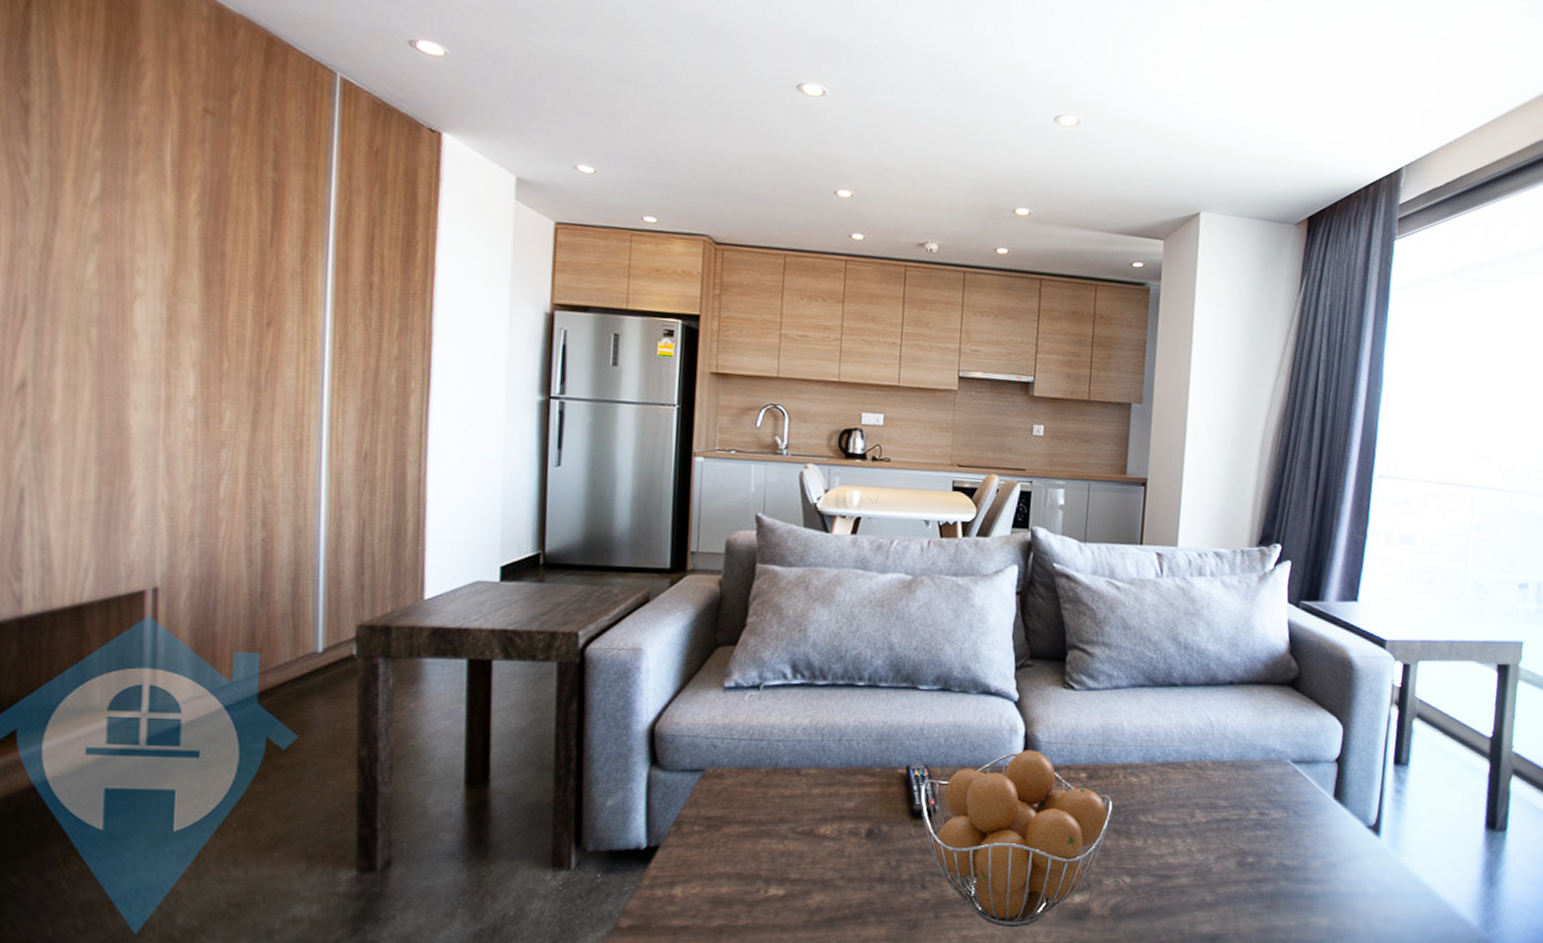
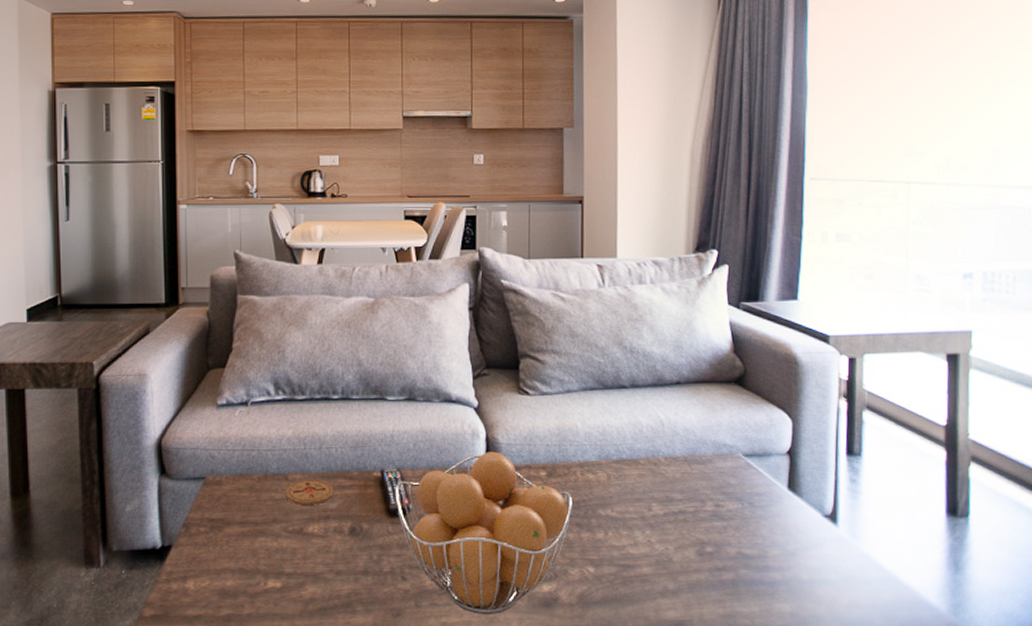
coaster: none [796,774,852,803] -> present [285,479,334,505]

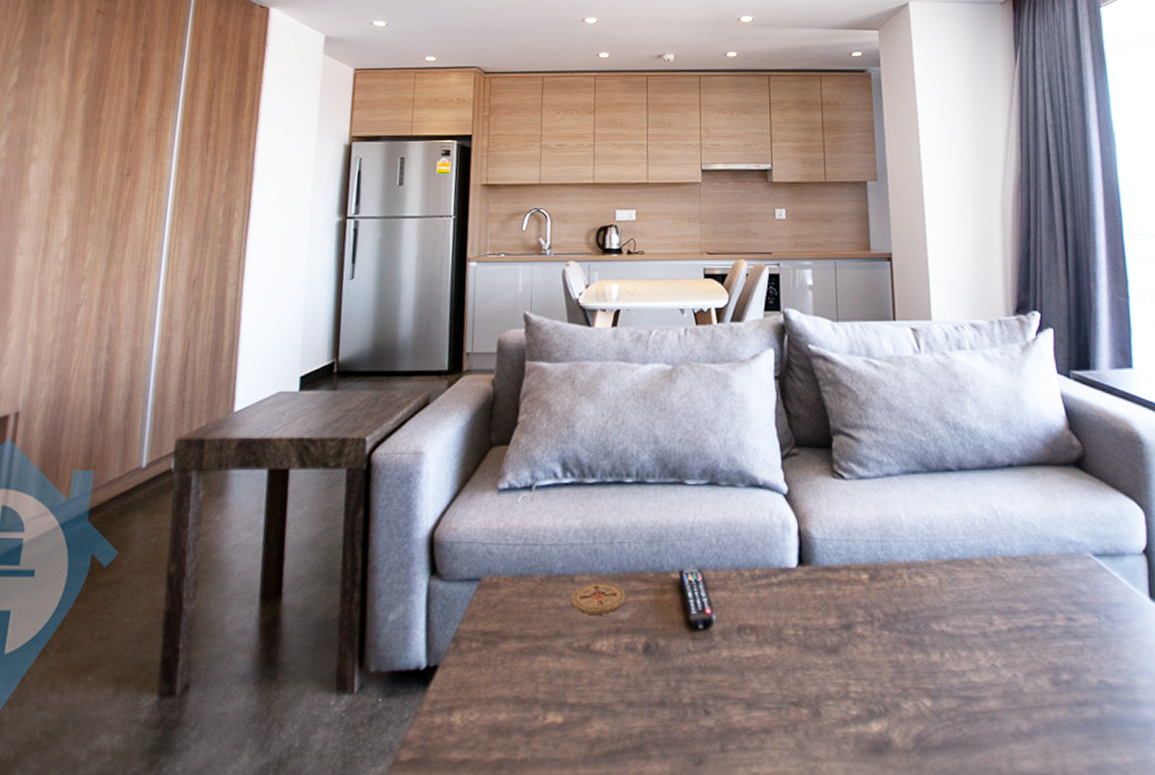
fruit basket: present [395,451,573,615] -> none [696,548,901,764]

